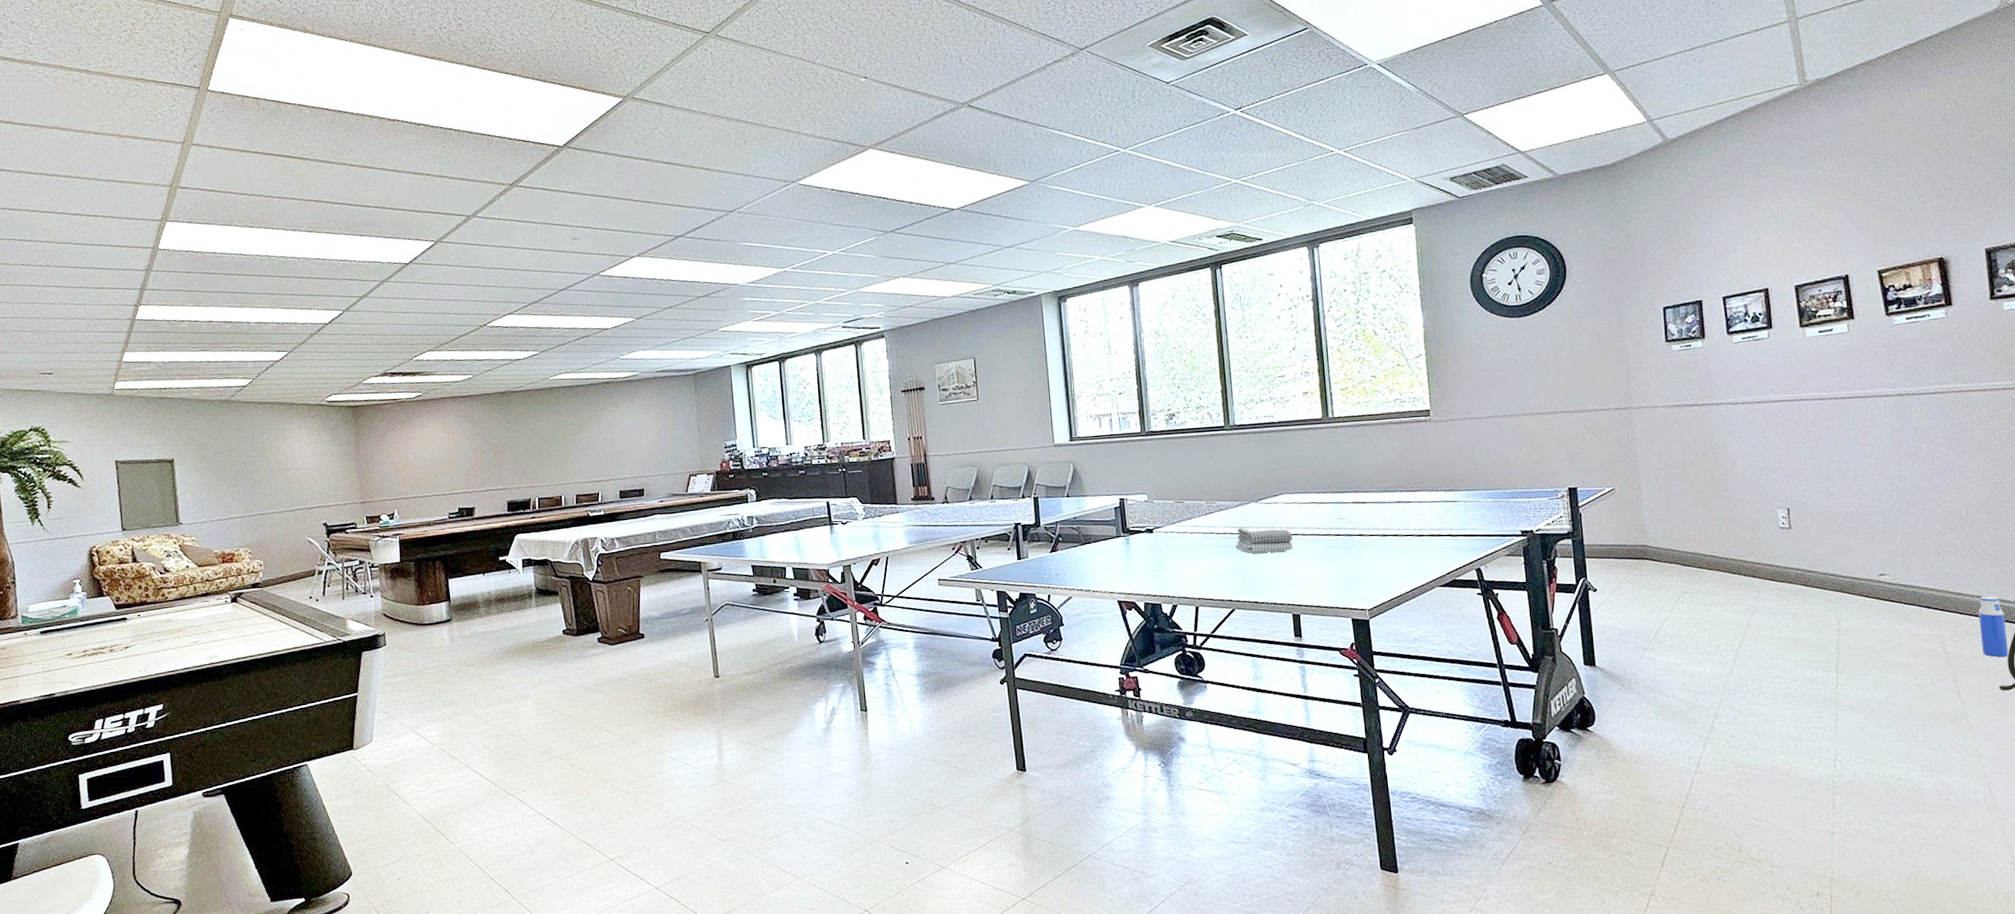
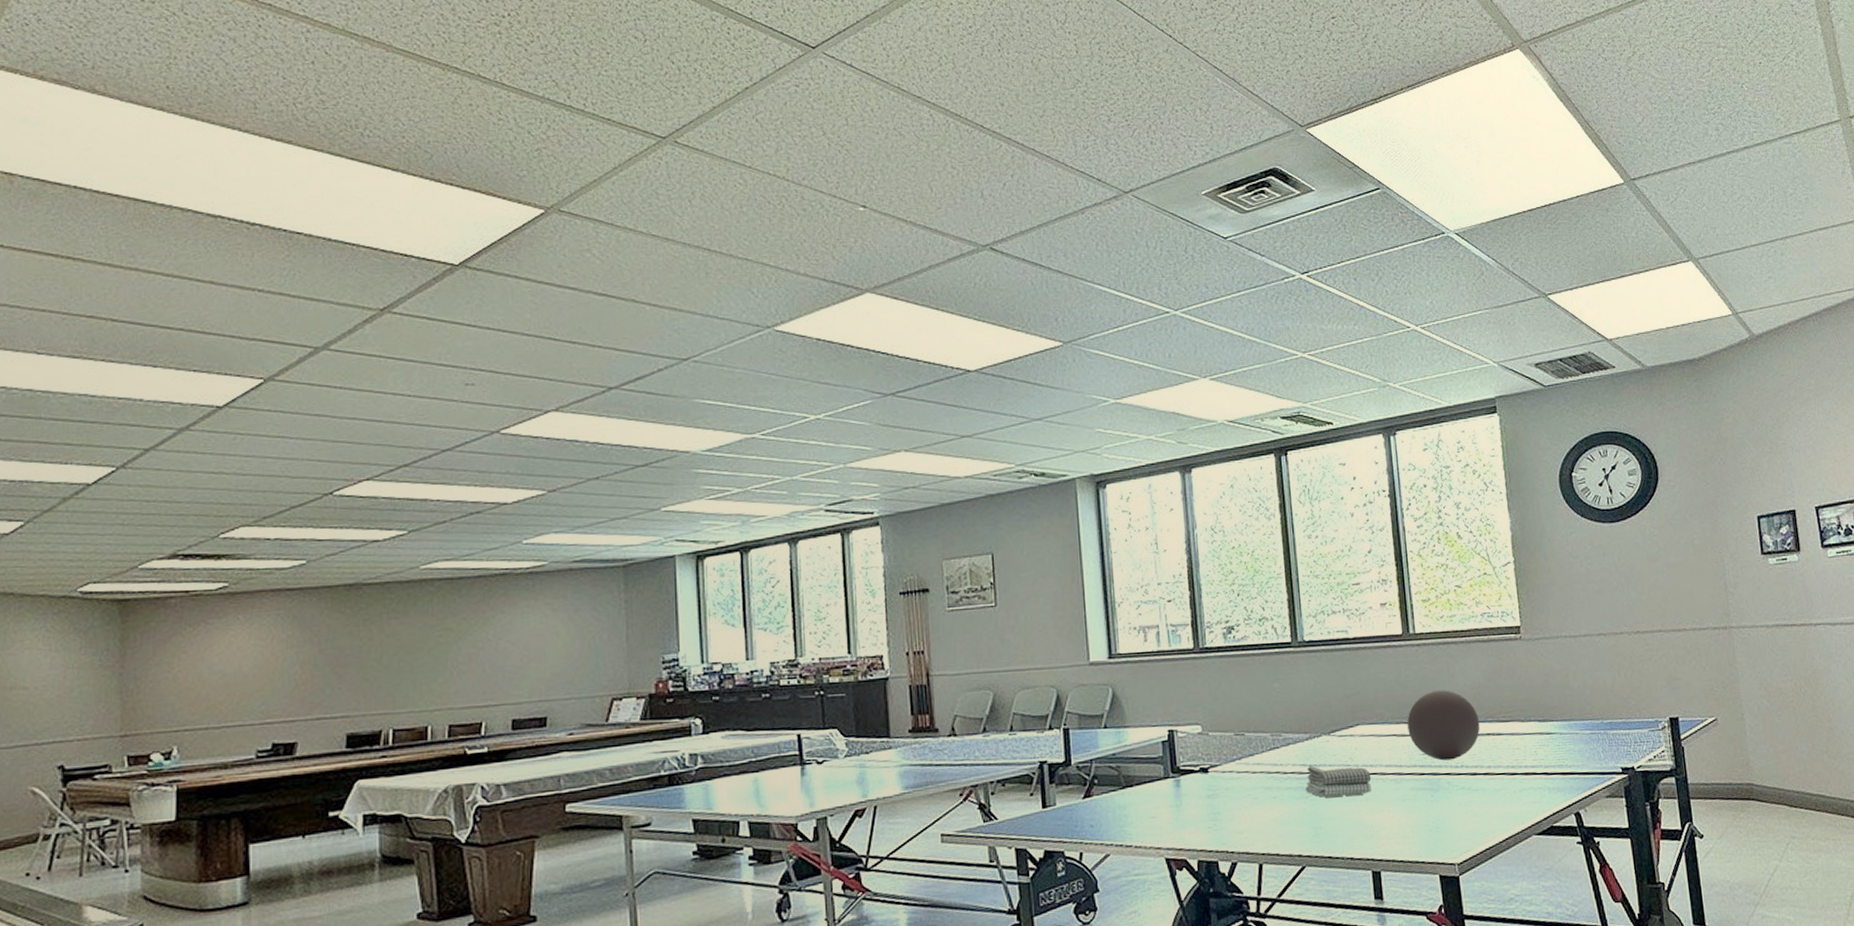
ball: none [1325,465,1391,524] -> present [1407,690,1480,761]

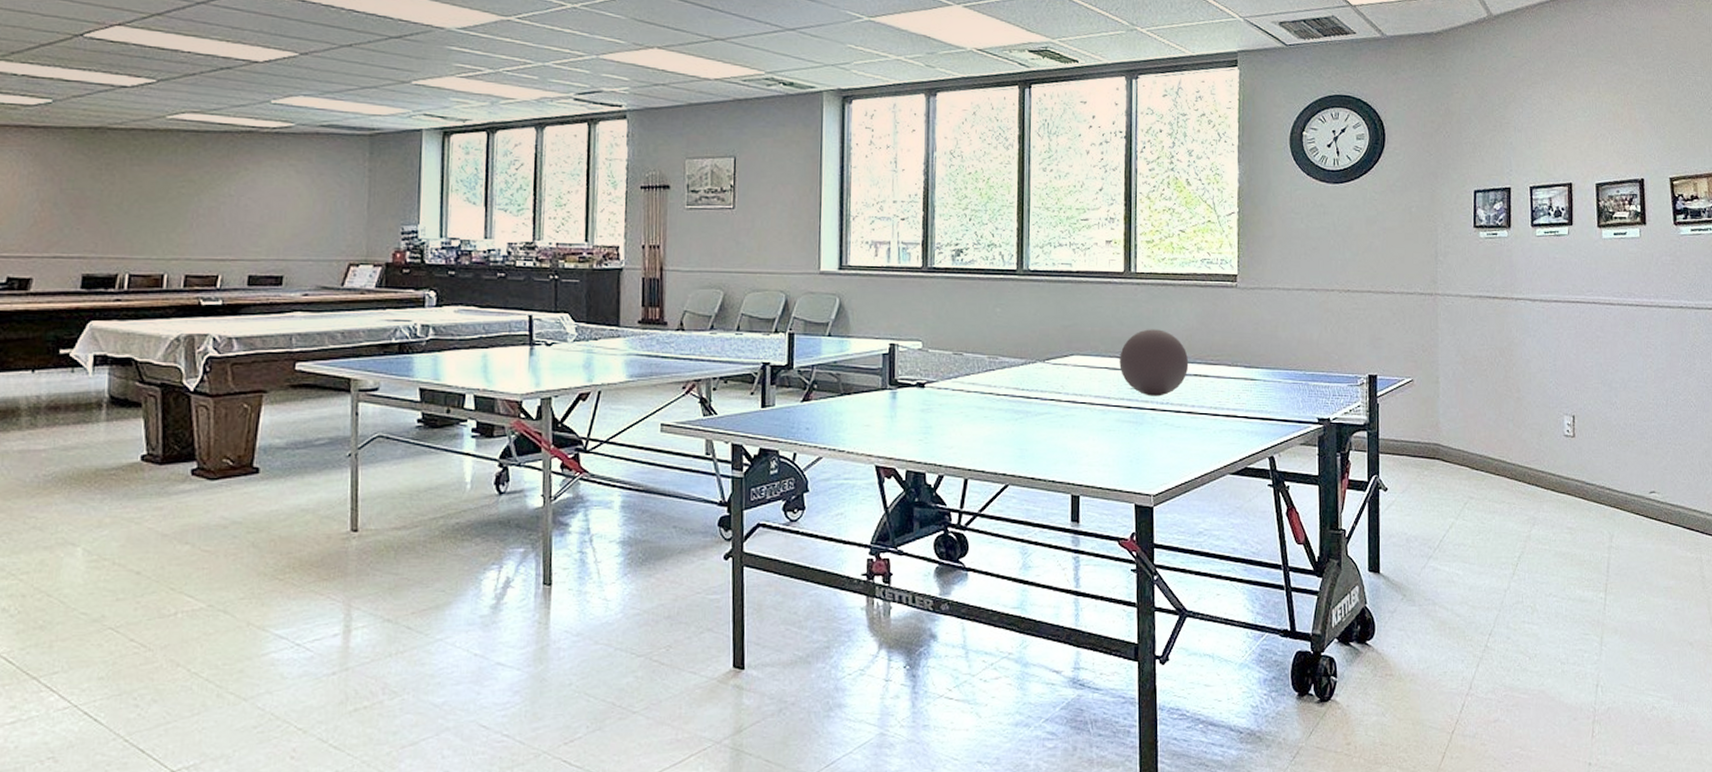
towel: present [1305,766,1372,798] -> none [1016,390,1080,421]

